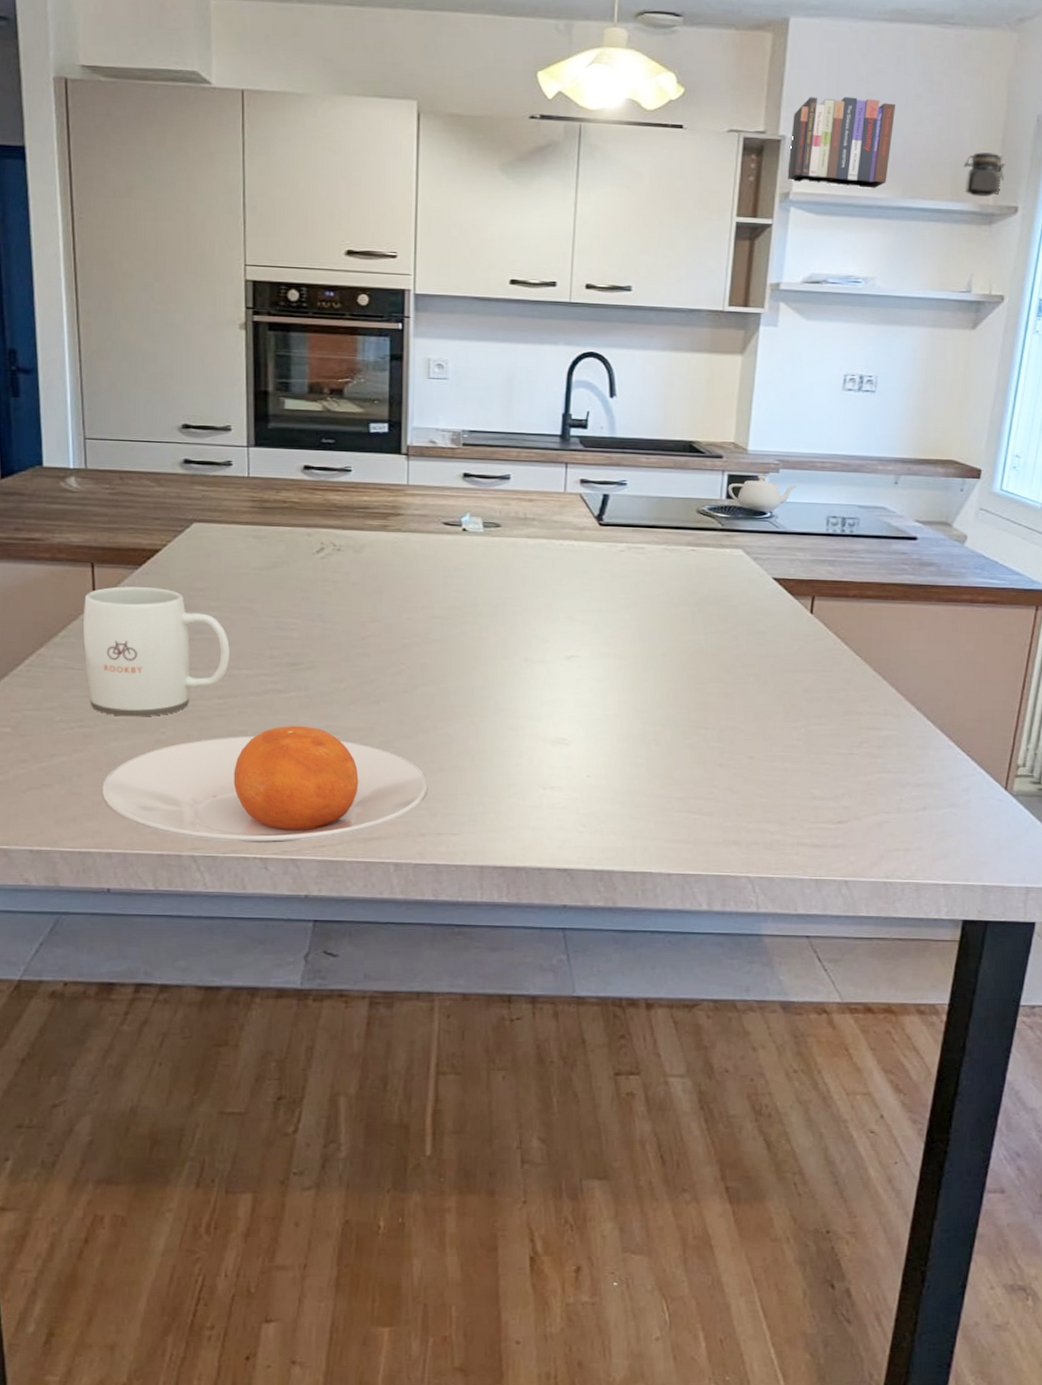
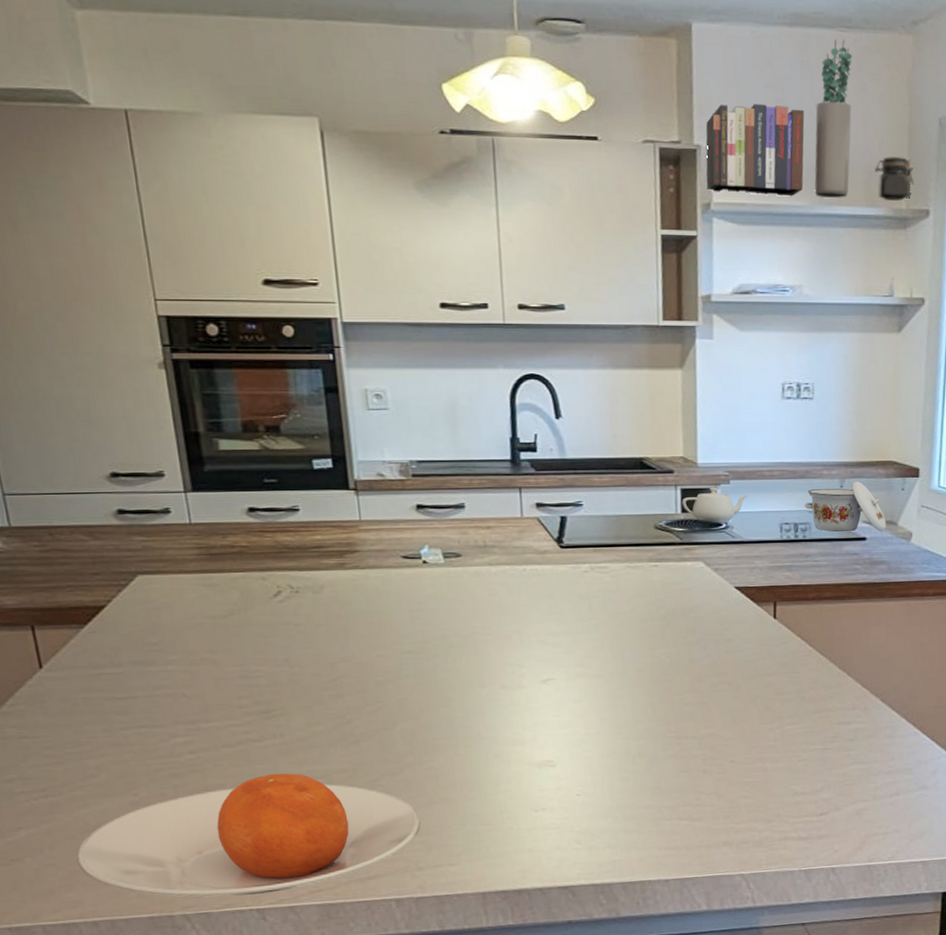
mug: present [83,586,230,717] -> none [28,646,197,782]
cooking pot: none [855,478,940,533] -> present [805,481,887,533]
vase: none [898,35,952,192] -> present [814,39,852,198]

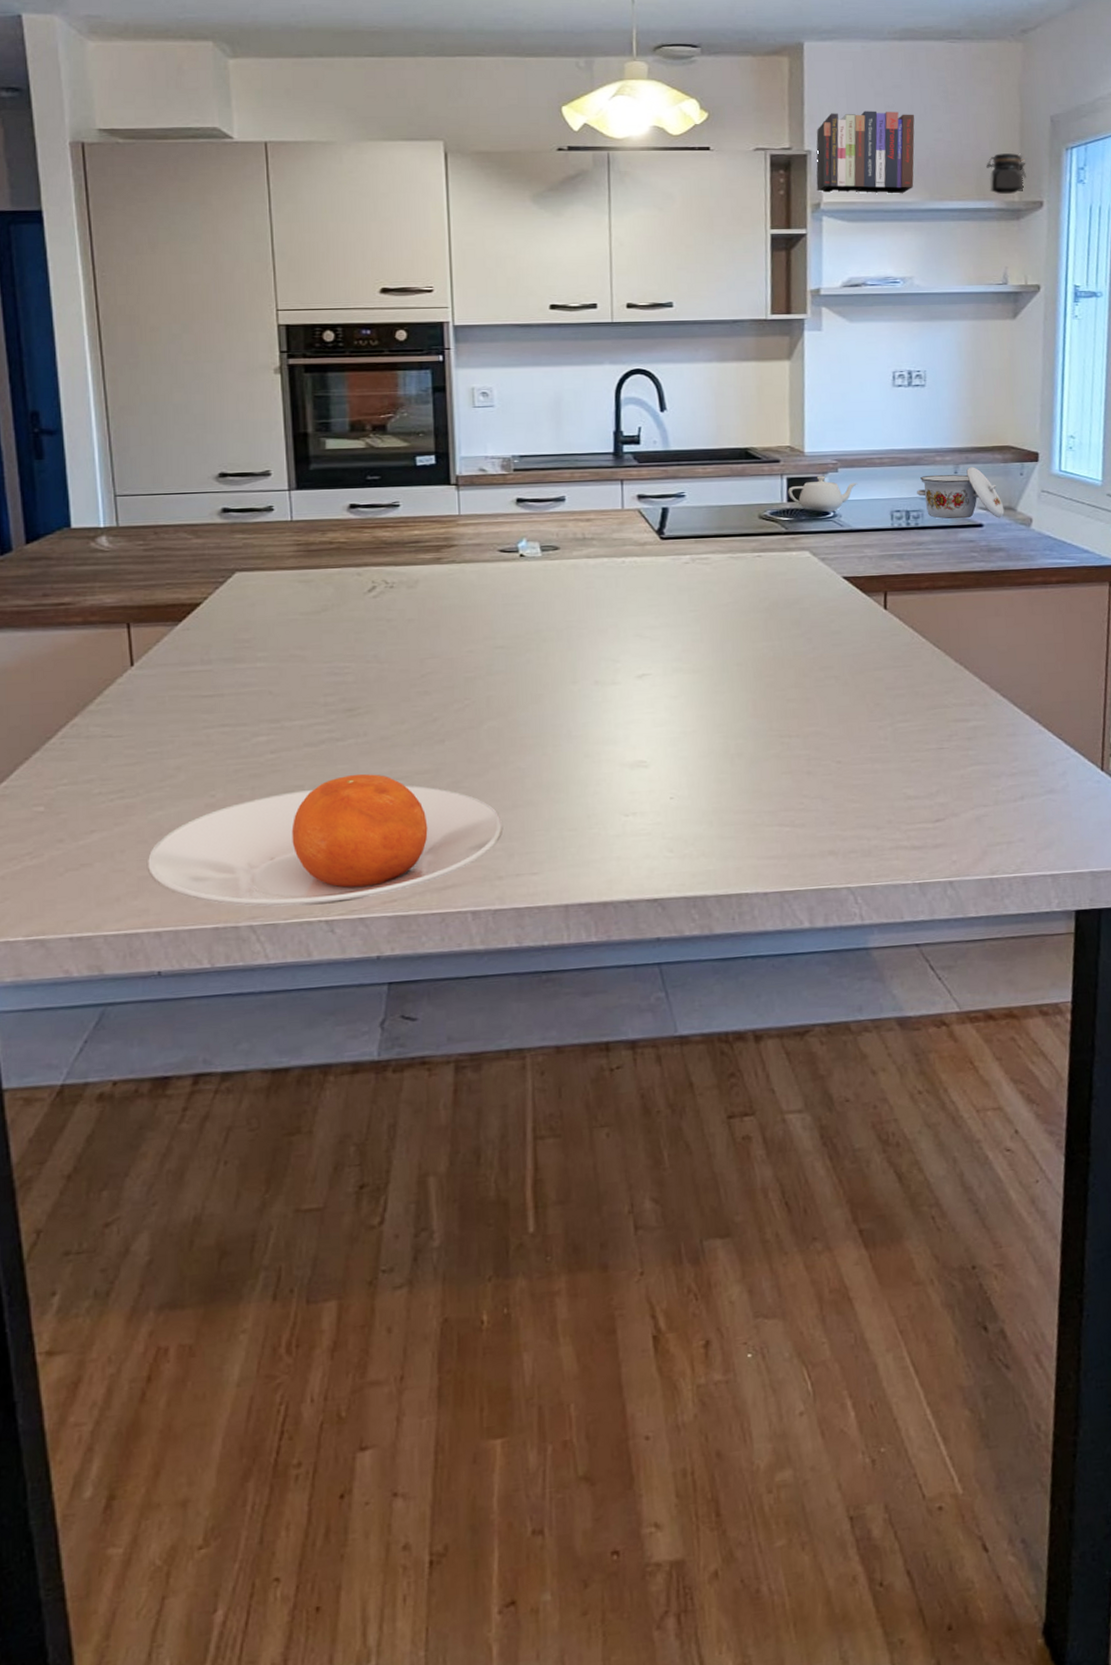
vase: present [814,39,852,198] -> none [925,49,962,194]

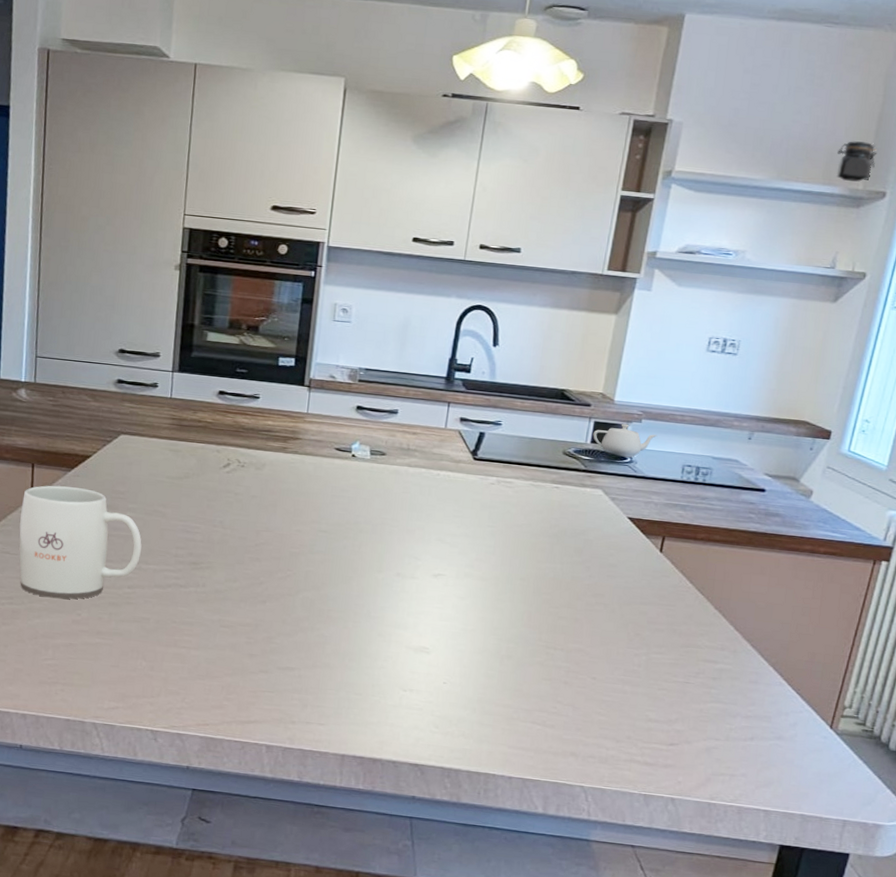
mug: none [120,643,281,783] -> present [18,485,142,599]
plate: present [147,774,504,907] -> none [22,616,303,718]
books: present [816,111,915,194] -> none [671,85,777,171]
cooking pot: present [917,467,1005,520] -> none [710,435,789,487]

